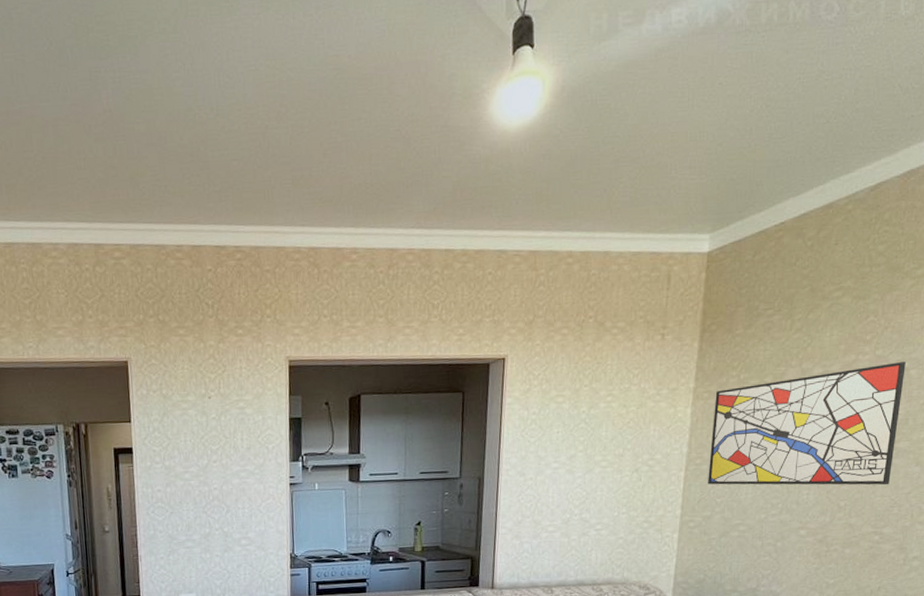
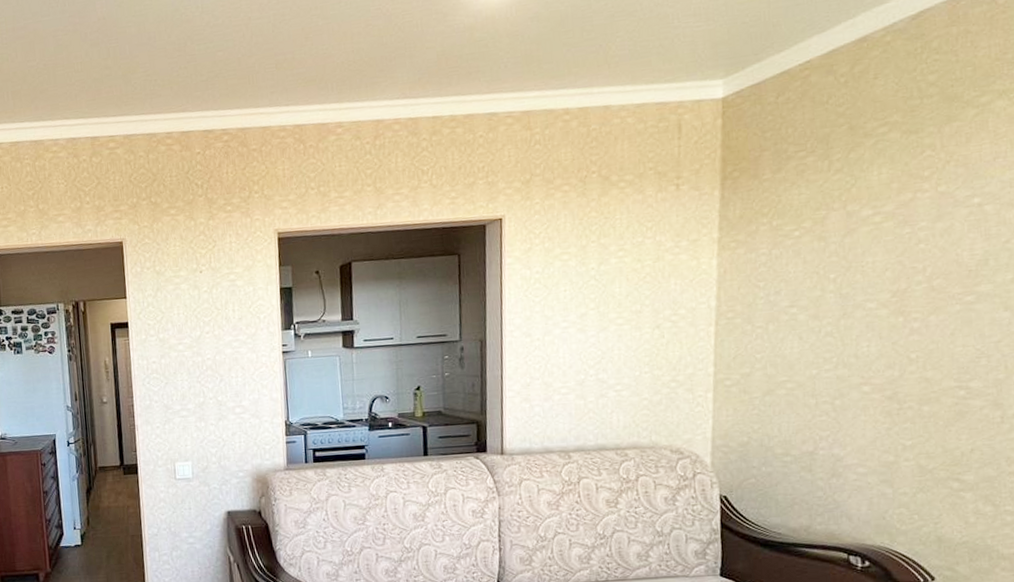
wall art: present [708,362,906,485] -> none [743,197,978,340]

